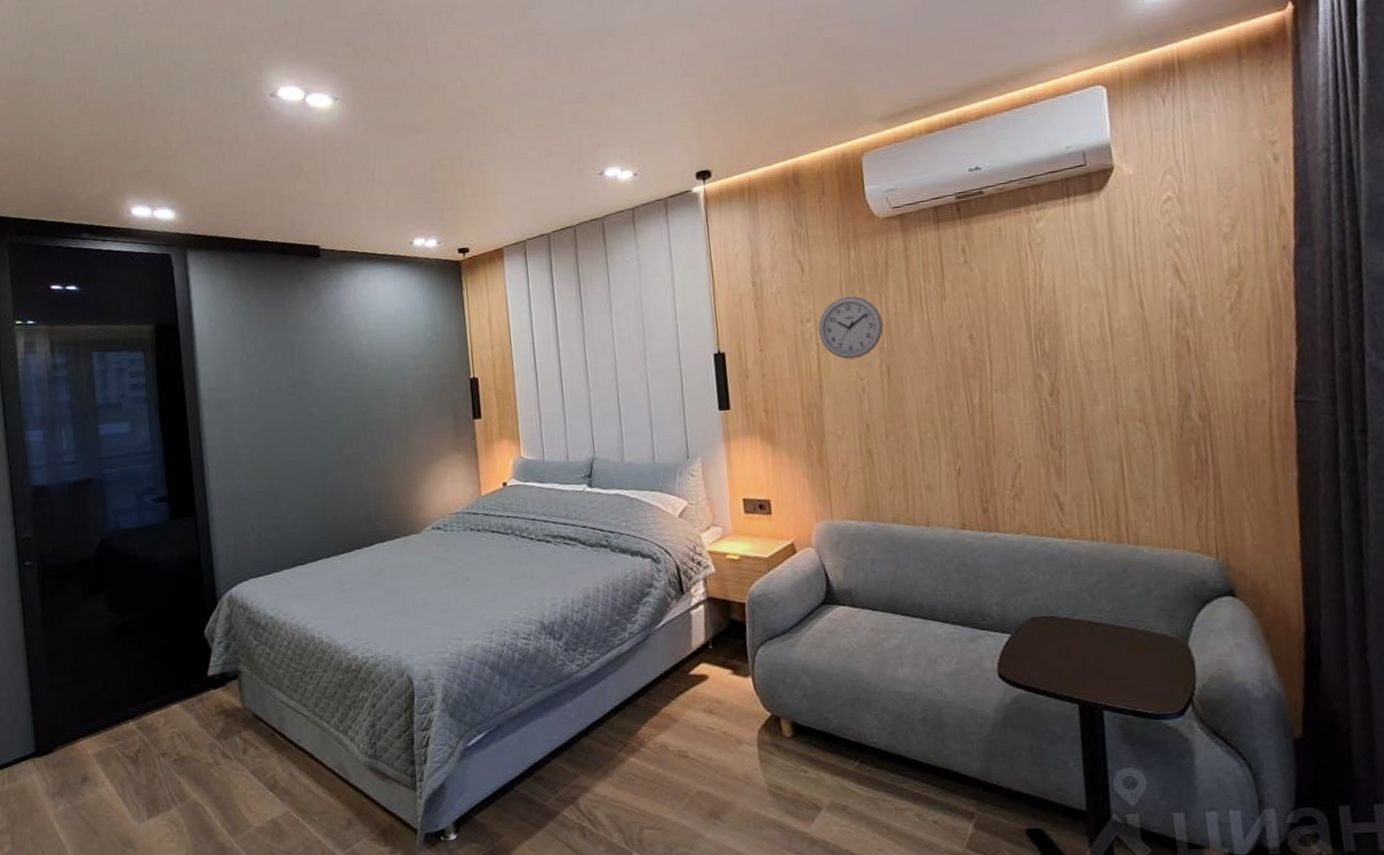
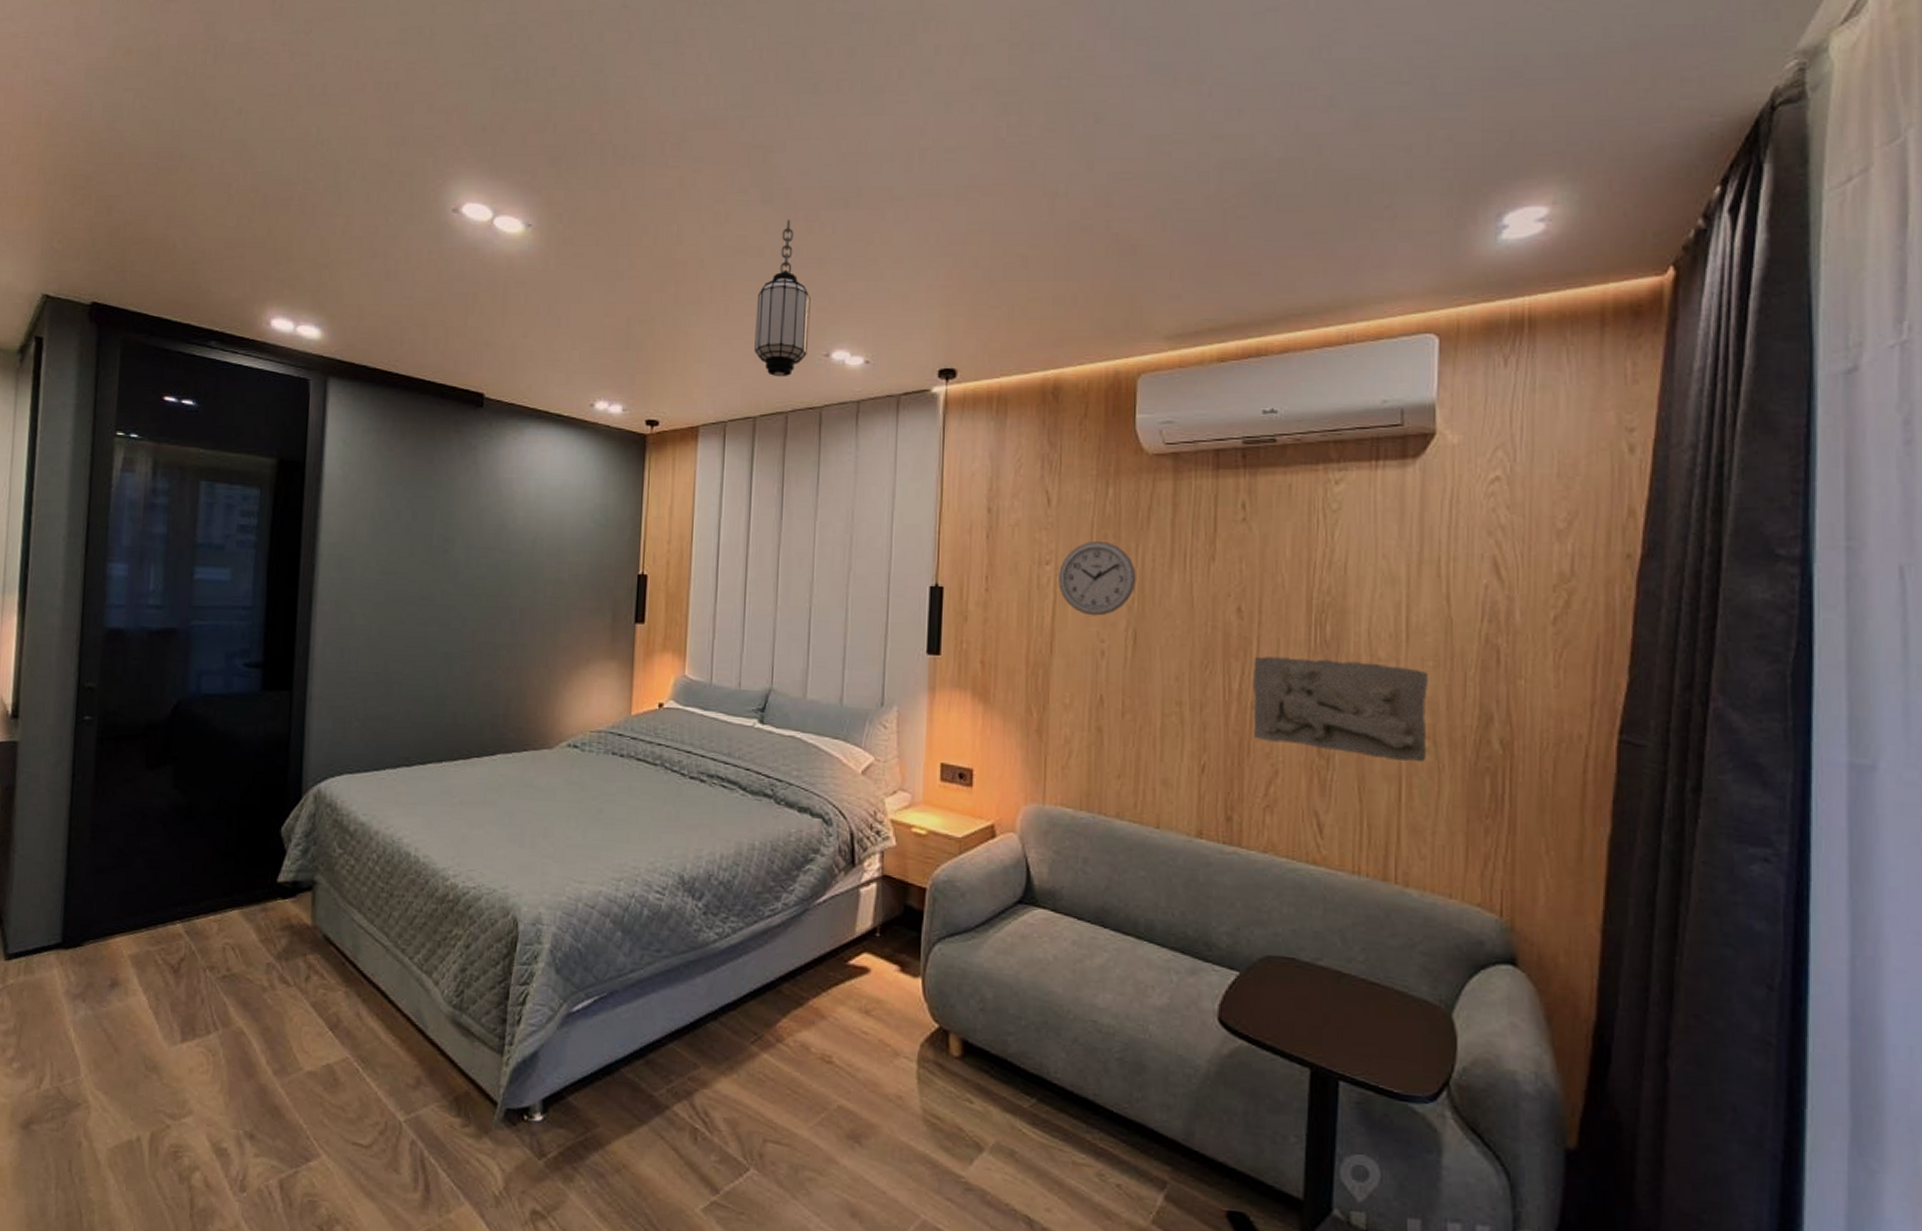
hanging lantern: none [536,64,585,198] -> present [754,219,811,377]
stone relief: none [988,365,1141,443] -> present [1252,656,1429,763]

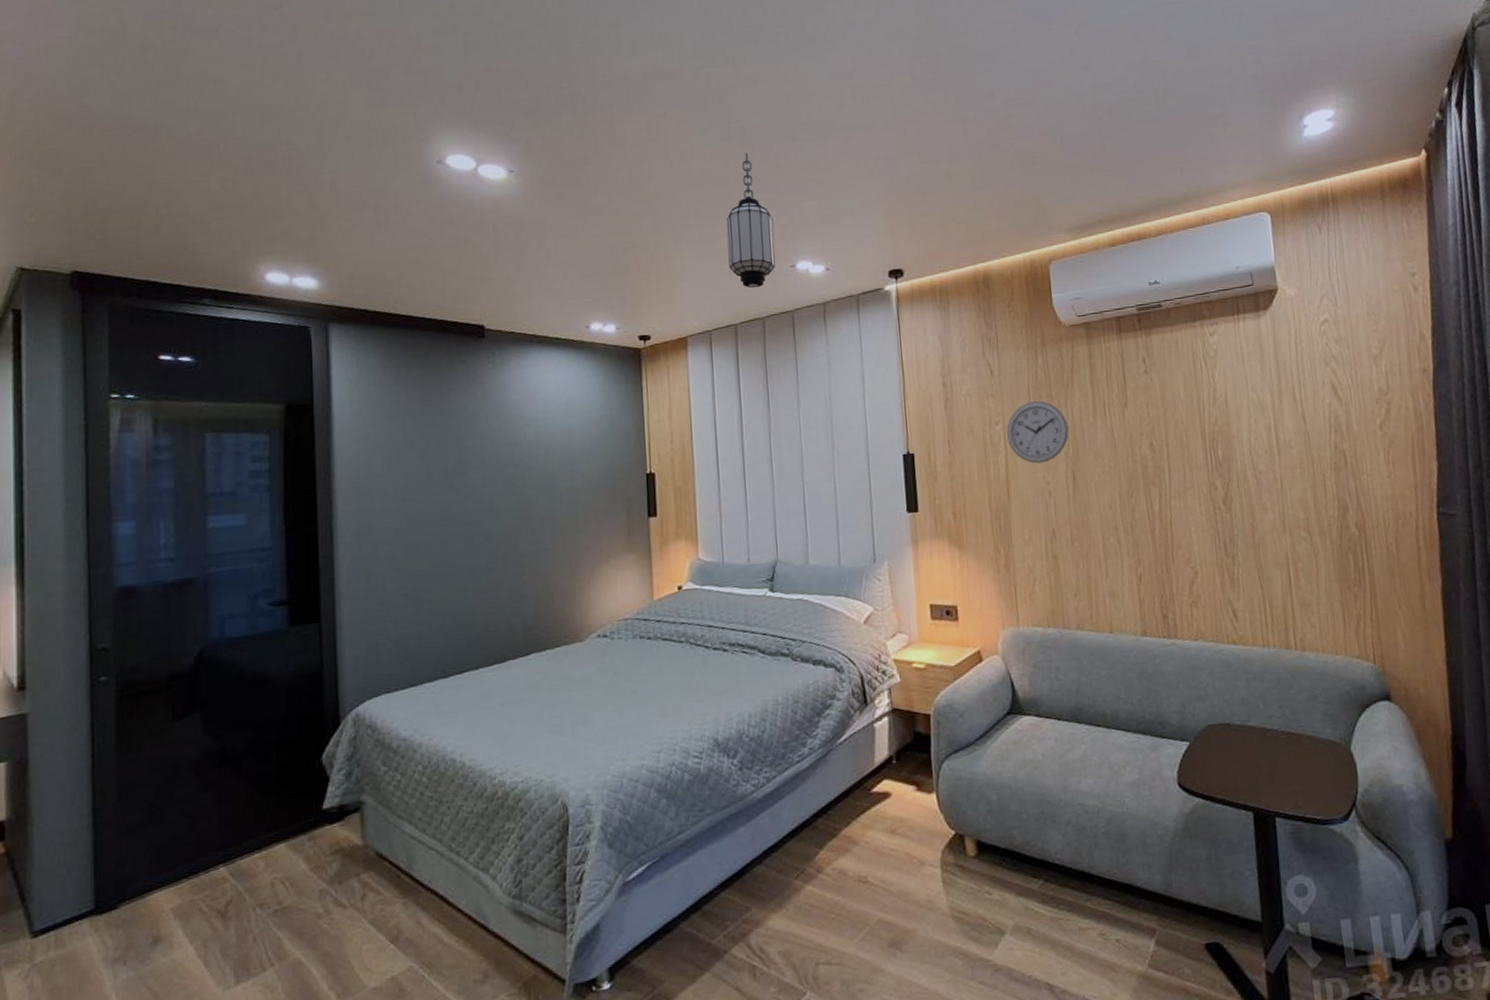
stone relief: present [1252,656,1429,763] -> none [1167,475,1305,552]

